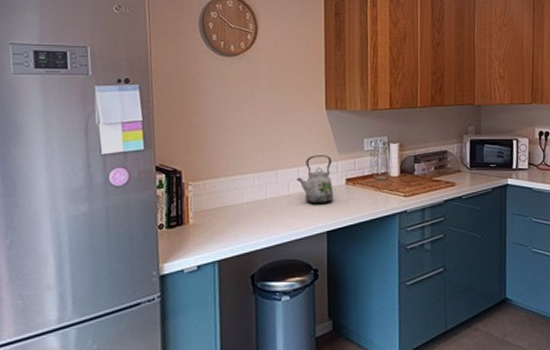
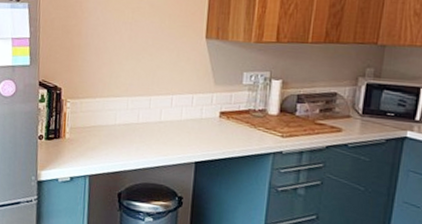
kettle: present [297,155,334,205] -> none [169,84,207,135]

